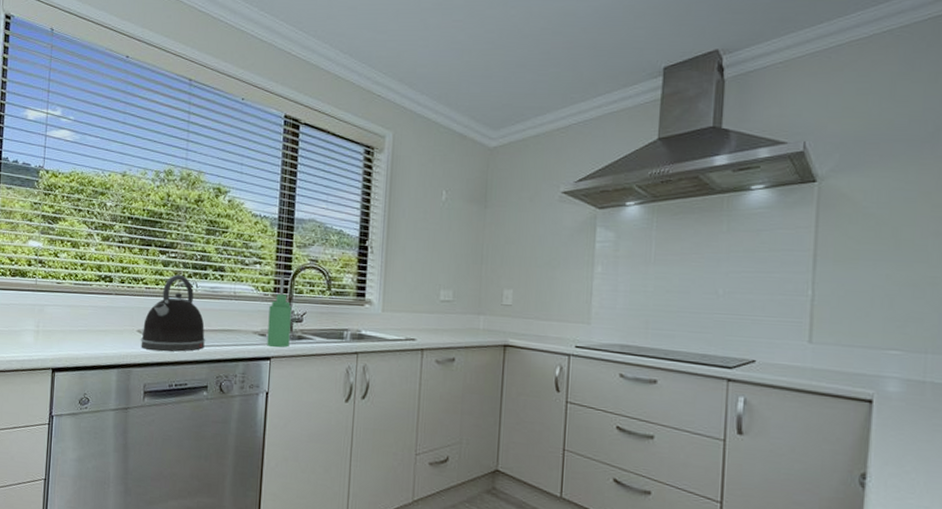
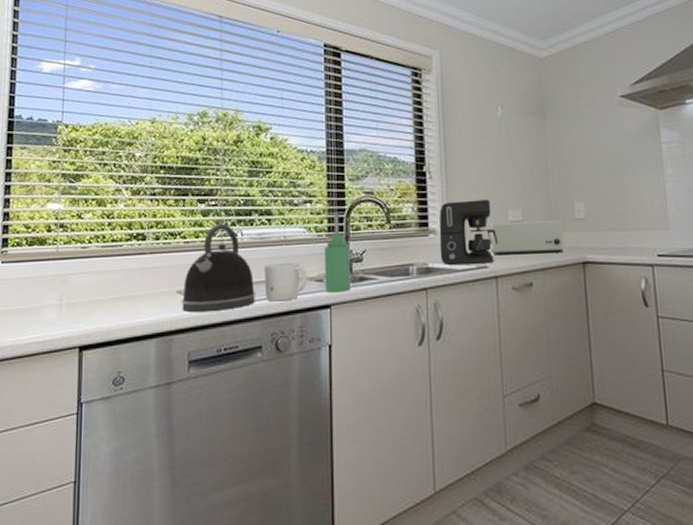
mug: none [213,315,252,350] -> present [264,262,307,302]
coffee maker: none [373,277,428,336] -> present [439,199,499,265]
toaster: none [421,300,491,334] -> present [490,220,565,255]

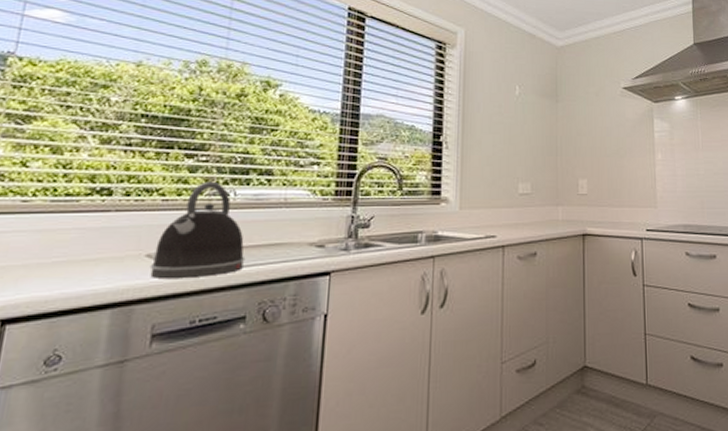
mug: present [264,262,307,302] -> none [255,226,307,268]
soap dispenser: present [324,212,350,294] -> none [326,176,357,260]
coffee maker: present [439,199,499,265] -> none [450,172,508,233]
toaster: present [490,220,565,255] -> none [501,195,568,226]

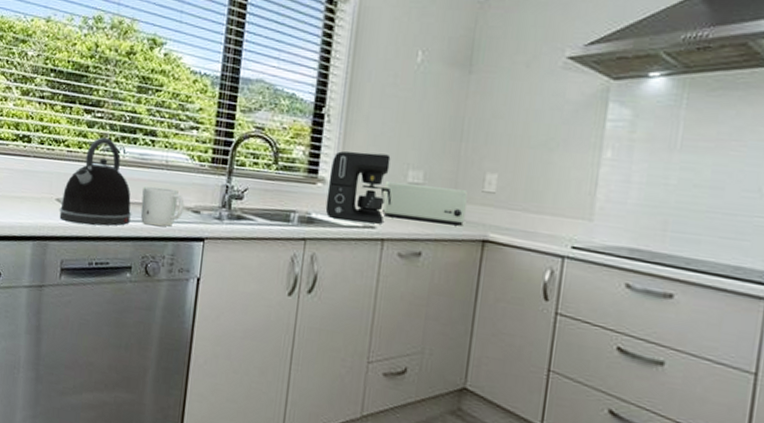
mug: none [255,226,307,268] -> present [140,186,185,227]
coffee maker: none [450,172,508,233] -> present [325,151,392,224]
toaster: none [501,195,568,226] -> present [382,182,469,226]

